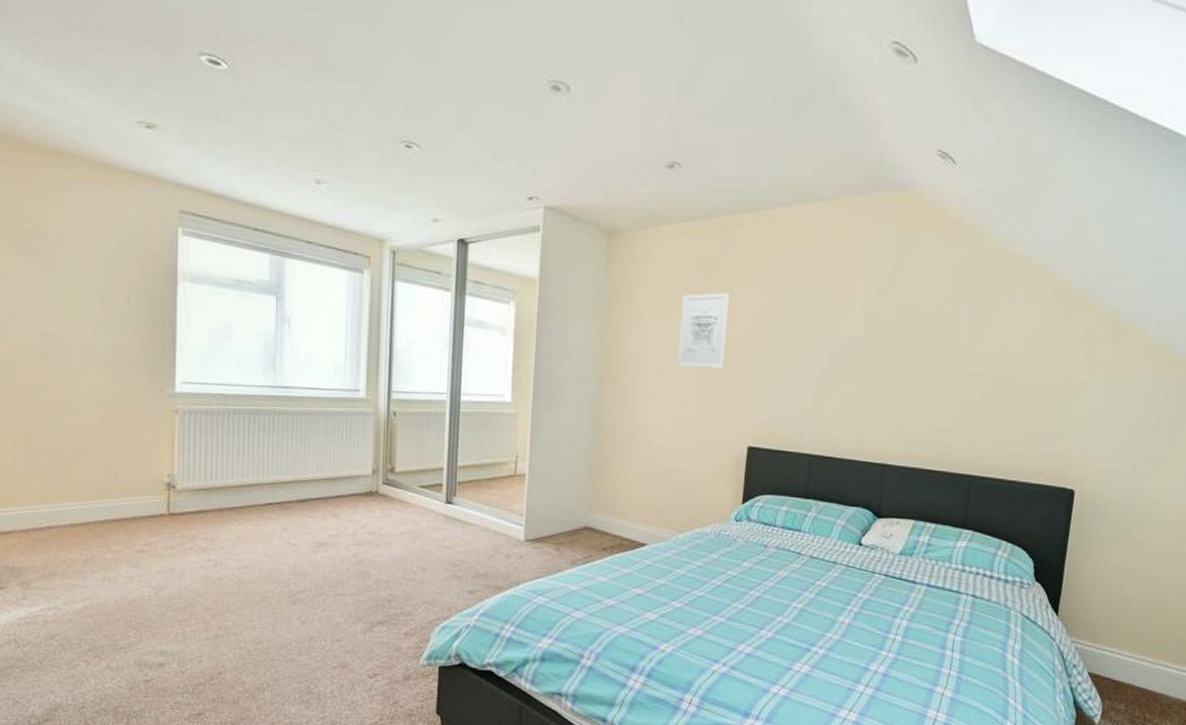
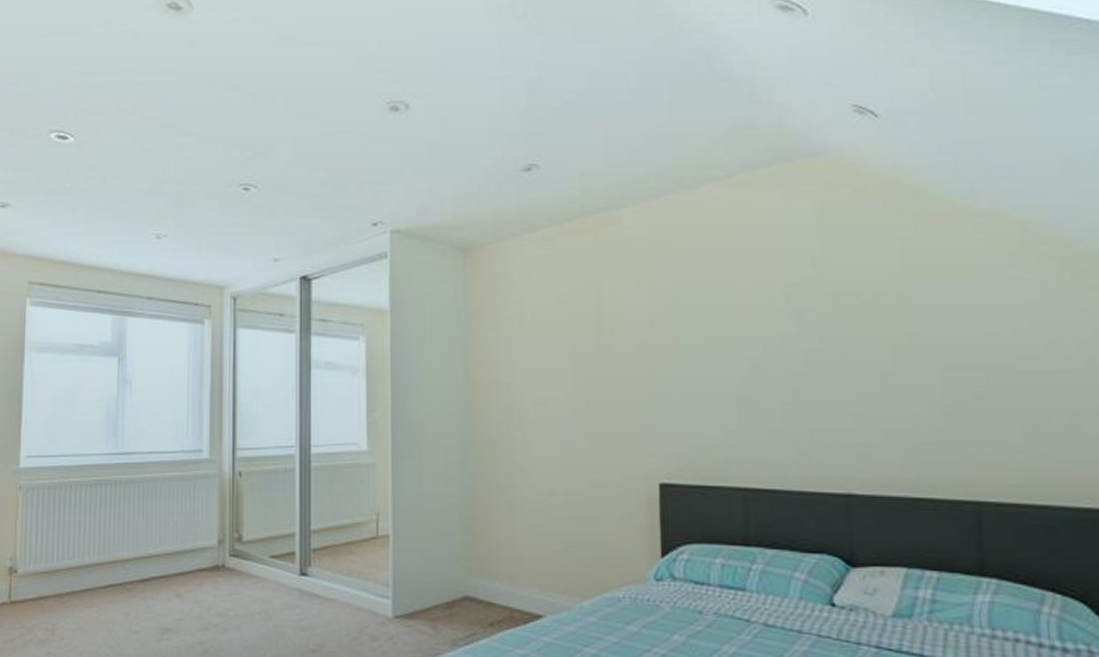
wall art: present [678,292,731,369] -> none [557,299,618,393]

